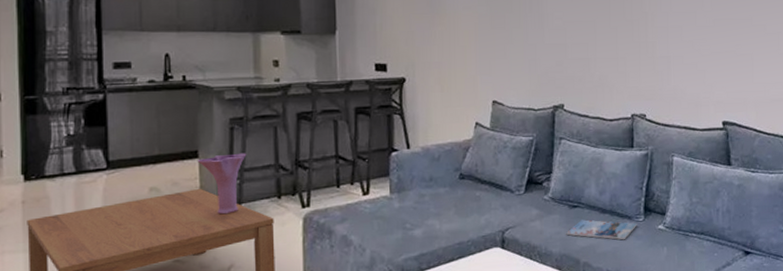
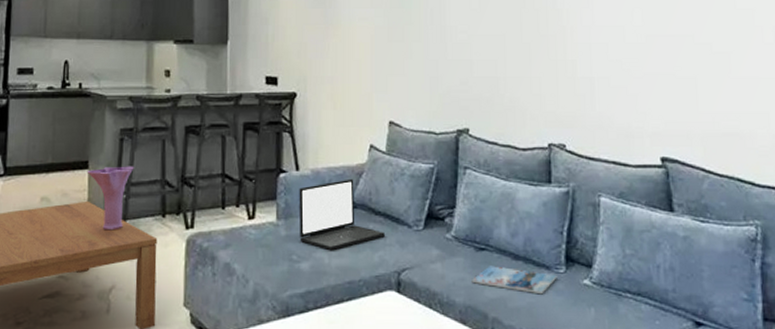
laptop: none [410,153,490,218] -> present [299,178,385,251]

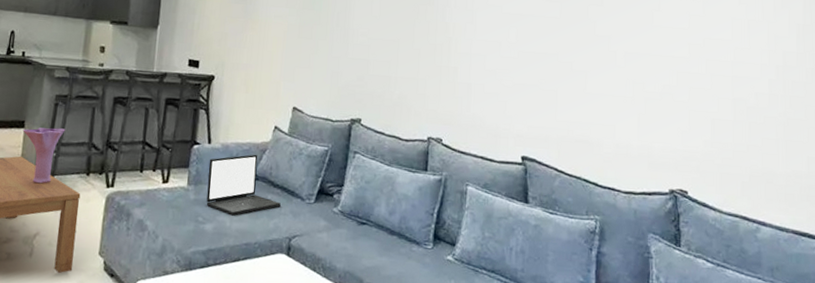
magazine: present [471,266,557,295] -> none [352,238,425,266]

